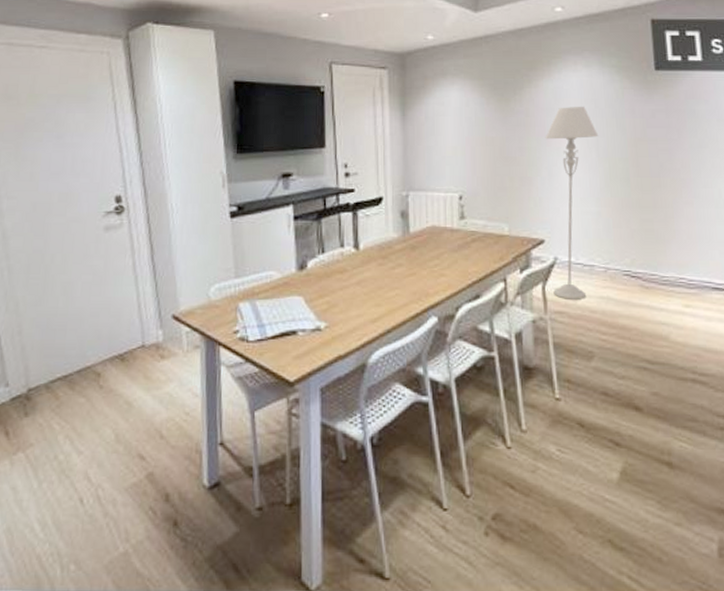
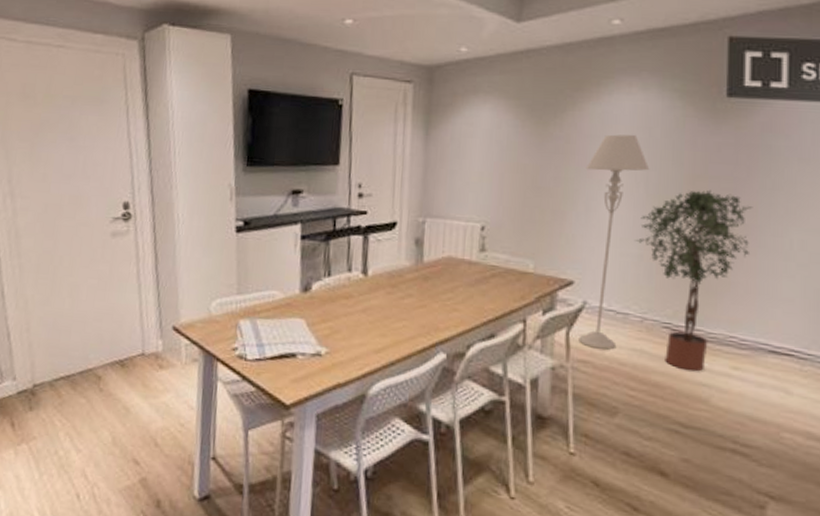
potted tree: none [593,150,687,312] -> present [635,189,753,372]

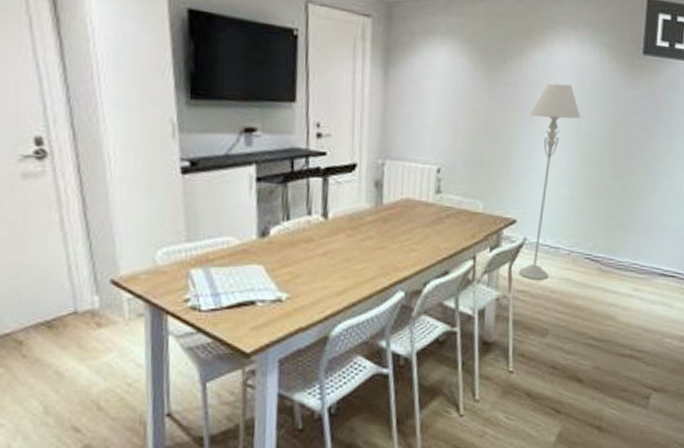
potted tree: present [635,189,753,372] -> none [567,137,656,295]

